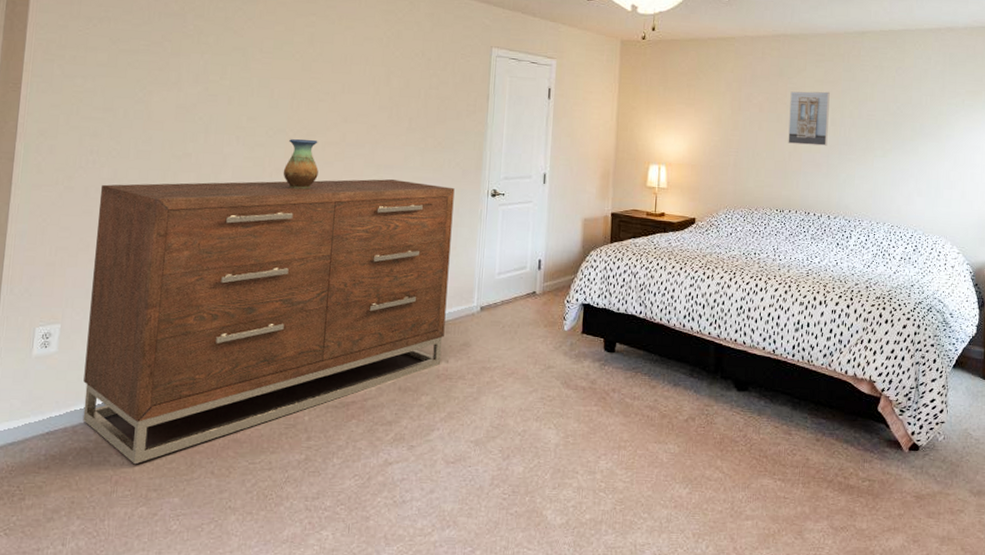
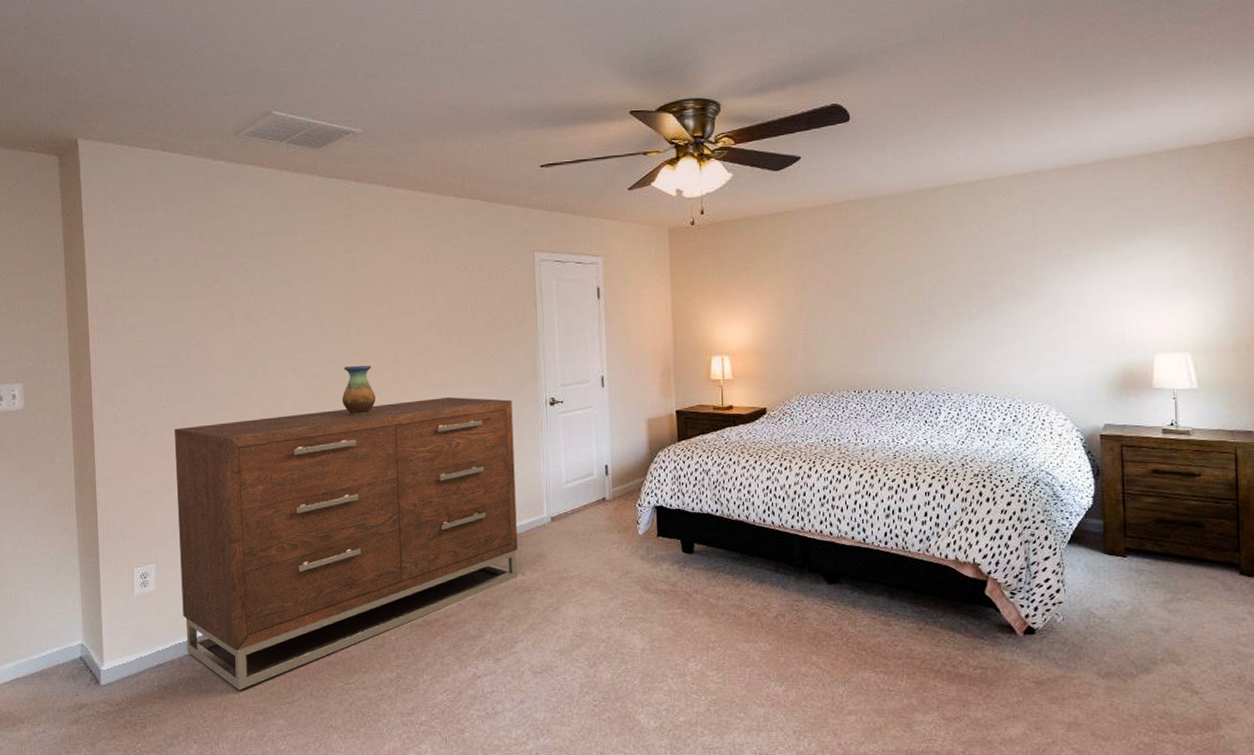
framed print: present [788,91,830,146] -> none [859,258,906,319]

